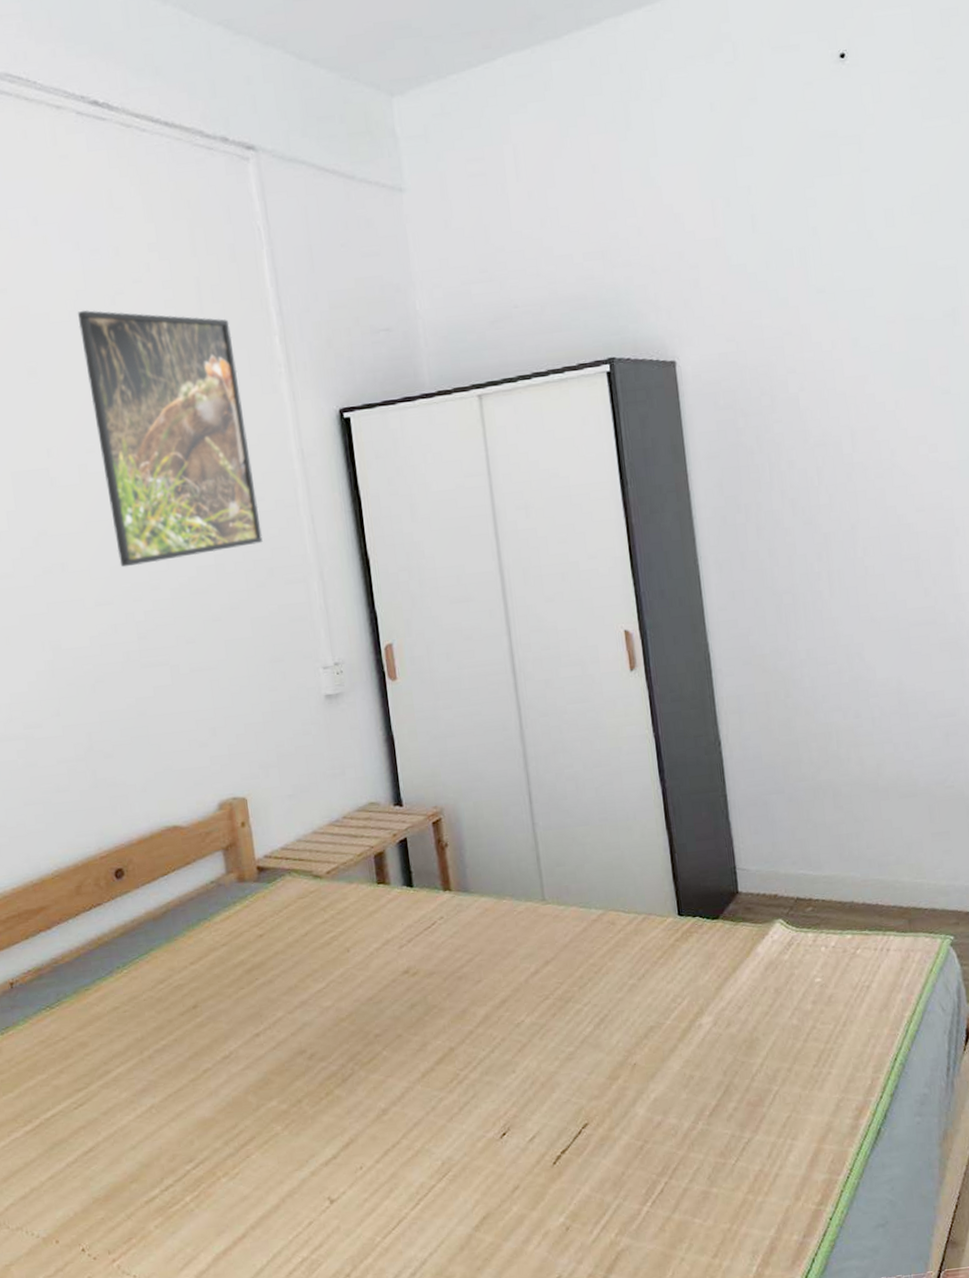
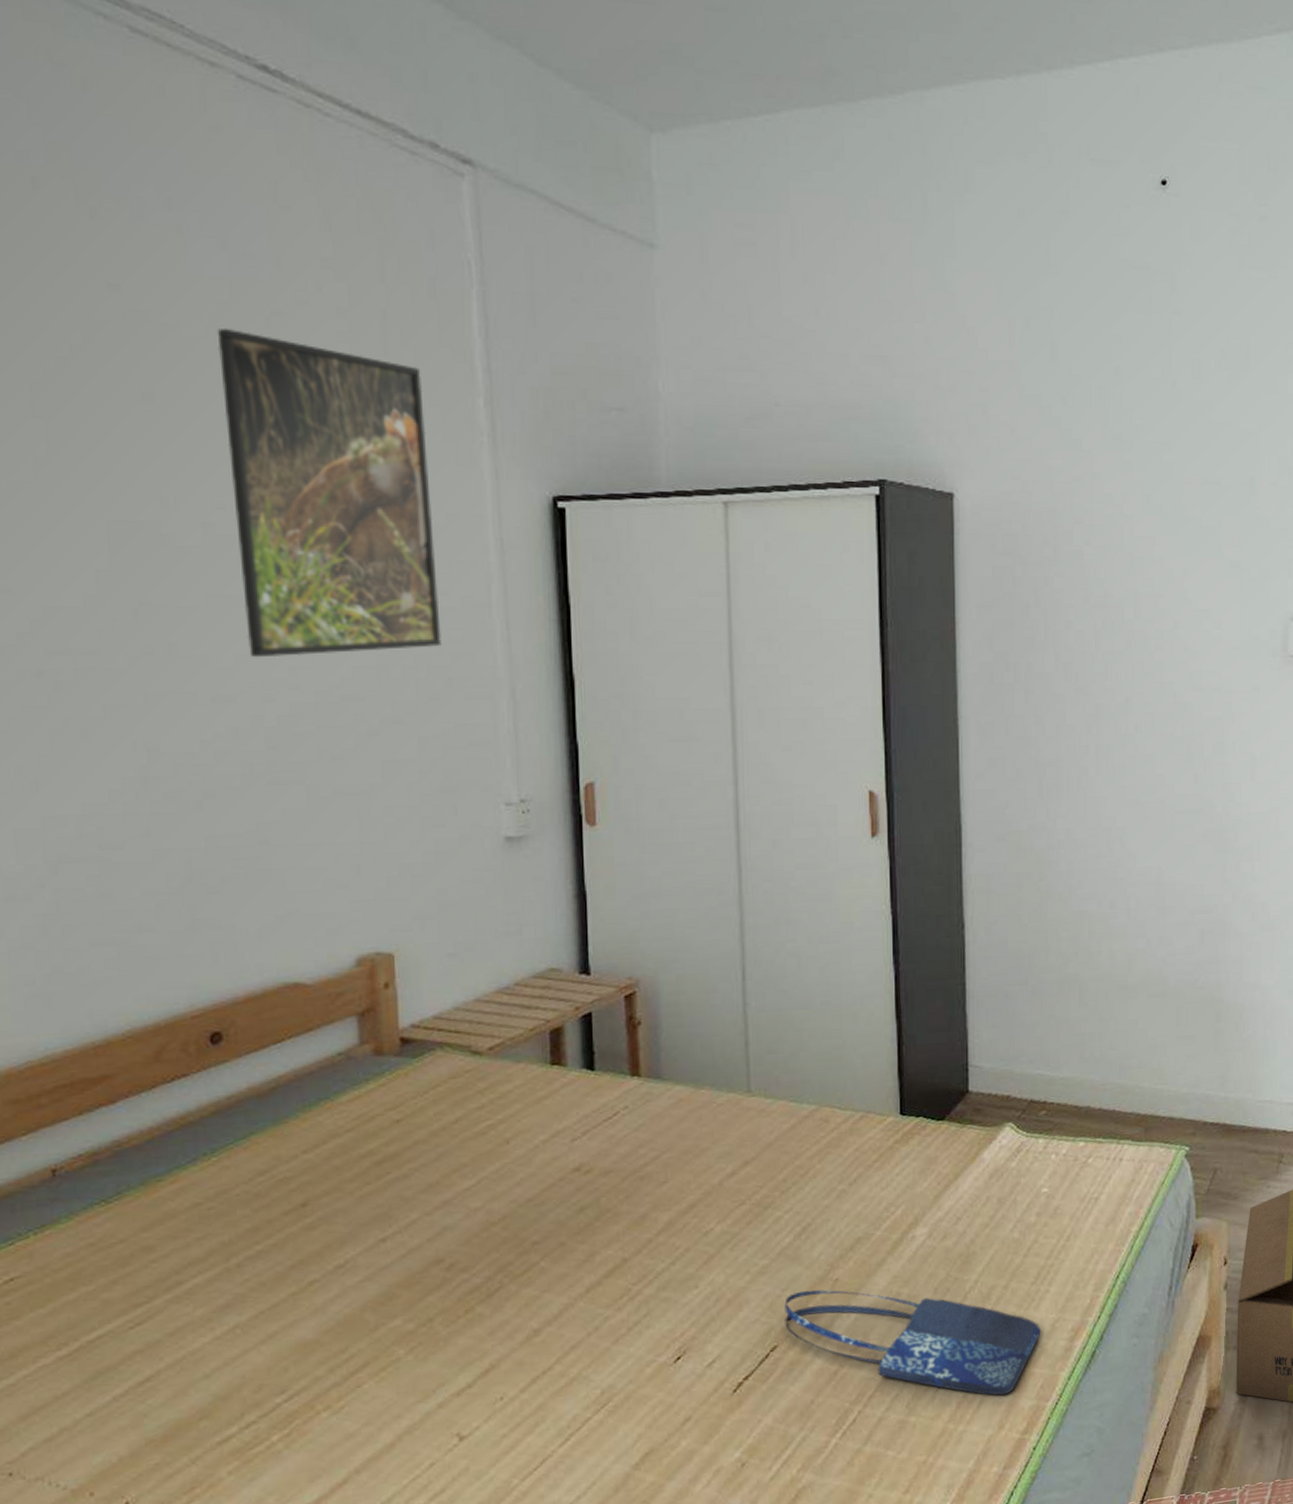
shopping bag: none [591,1073,827,1170] -> present [784,1289,1041,1396]

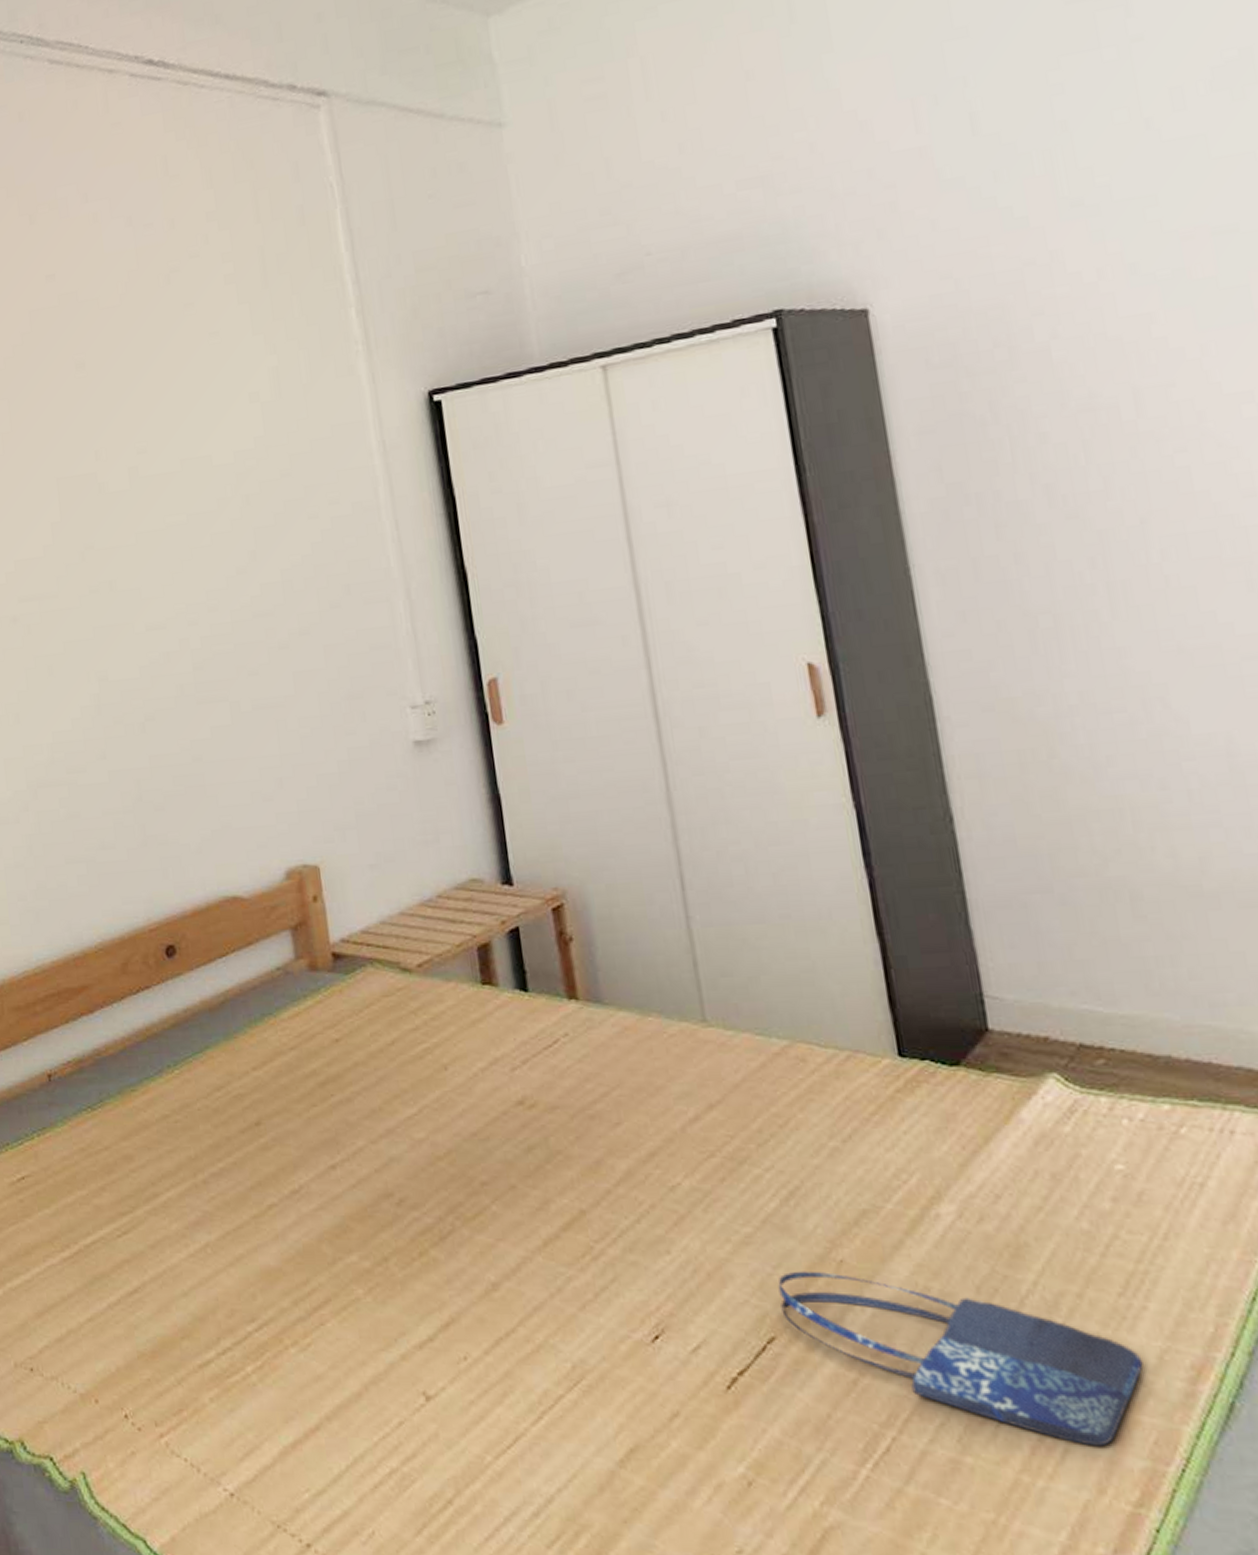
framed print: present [216,327,441,658] -> none [128,291,337,586]

